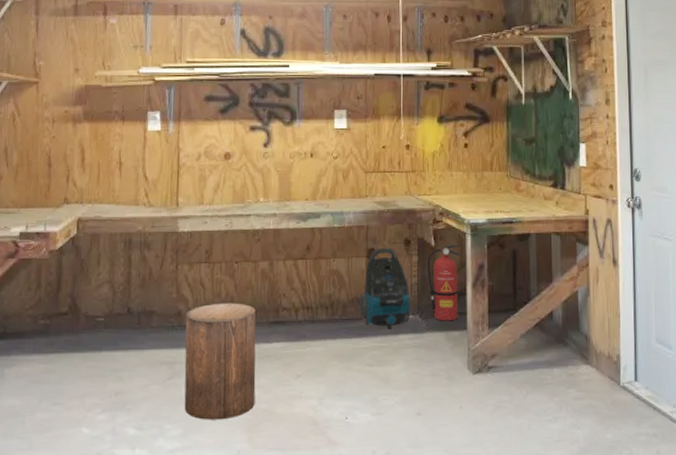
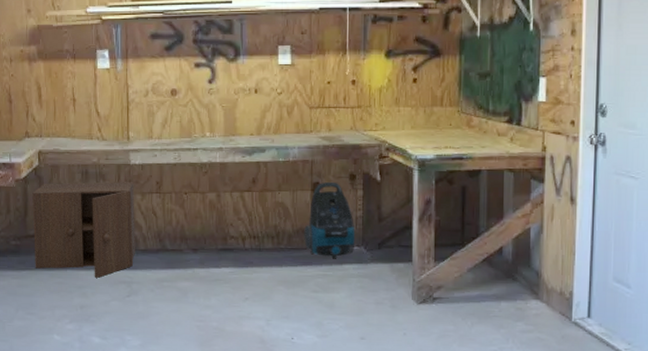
cabinet: none [65,251,182,359] -> present [32,182,136,278]
stool: present [184,303,256,420] -> none [140,230,207,334]
fire extinguisher: present [427,244,461,321] -> none [372,179,407,254]

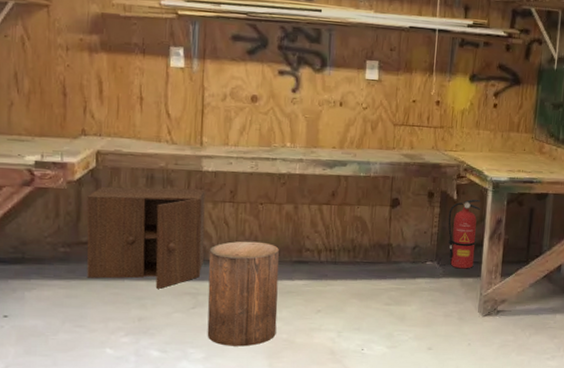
stool: none [140,230,207,334] -> present [207,241,280,347]
vacuum cleaner: present [304,181,356,258] -> none [380,198,430,272]
fire extinguisher: none [372,179,407,254] -> present [448,199,481,269]

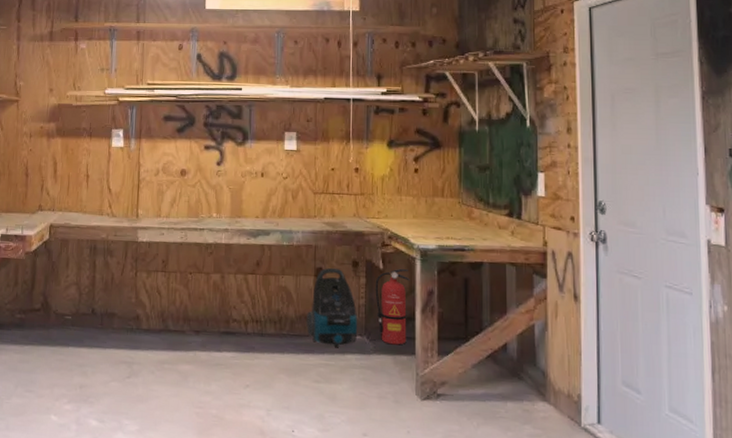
cabinet: present [86,186,206,289] -> none [37,257,141,357]
stool: present [207,241,280,347] -> none [141,310,208,421]
vacuum cleaner: none [380,198,430,272] -> present [306,267,358,347]

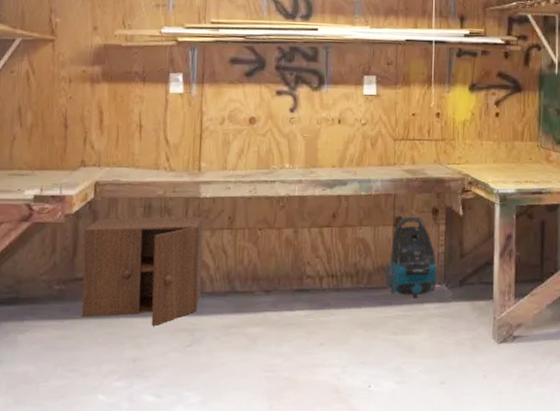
cabinet: none [37,257,141,357] -> present [81,216,203,326]
fire extinguisher: present [375,268,410,345] -> none [455,214,489,291]

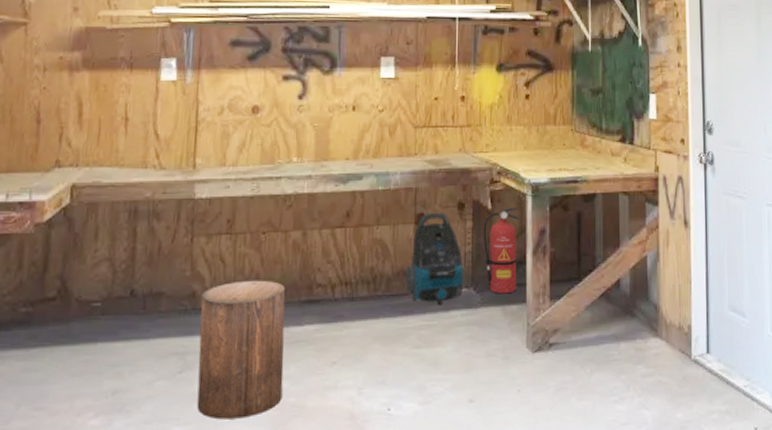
cabinet: present [81,216,203,326] -> none [51,221,198,350]
stool: none [204,270,280,387] -> present [197,280,286,420]
fire extinguisher: none [455,214,489,291] -> present [483,207,520,294]

